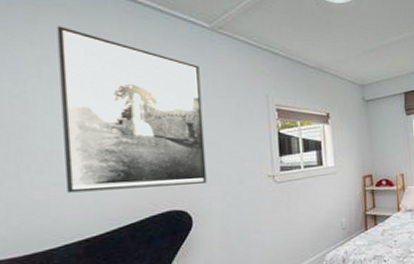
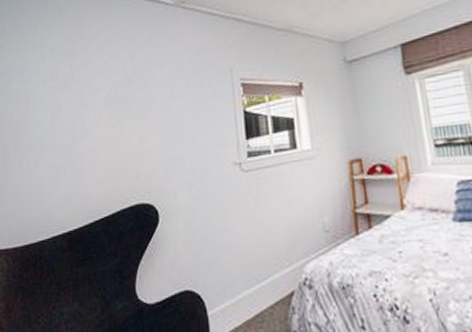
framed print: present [57,26,207,193] -> none [51,26,172,185]

